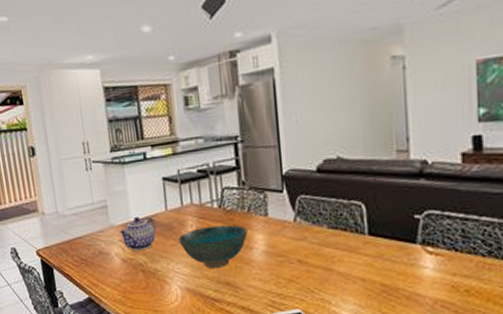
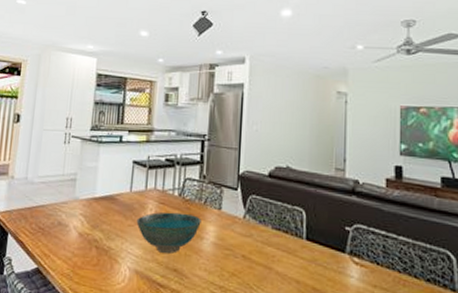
teapot: present [118,216,157,251] -> none [81,193,119,227]

